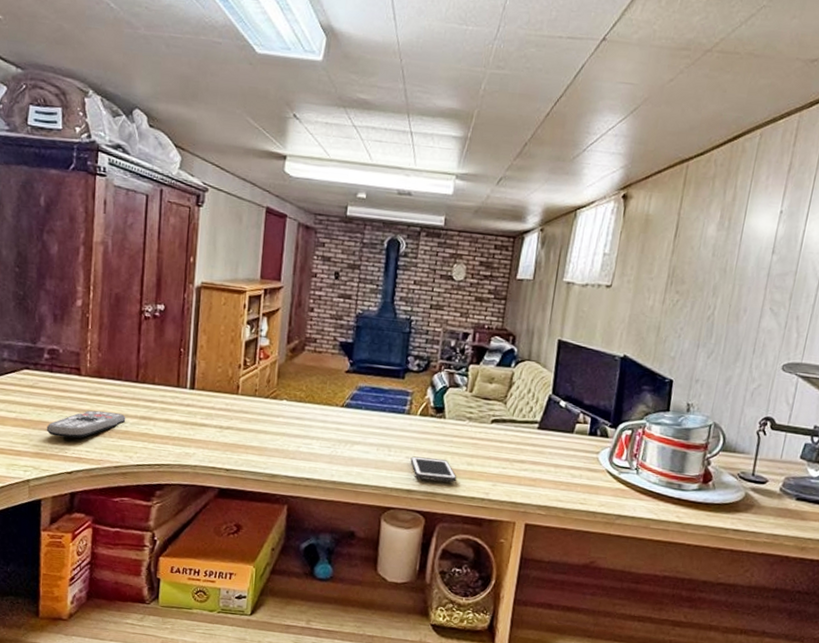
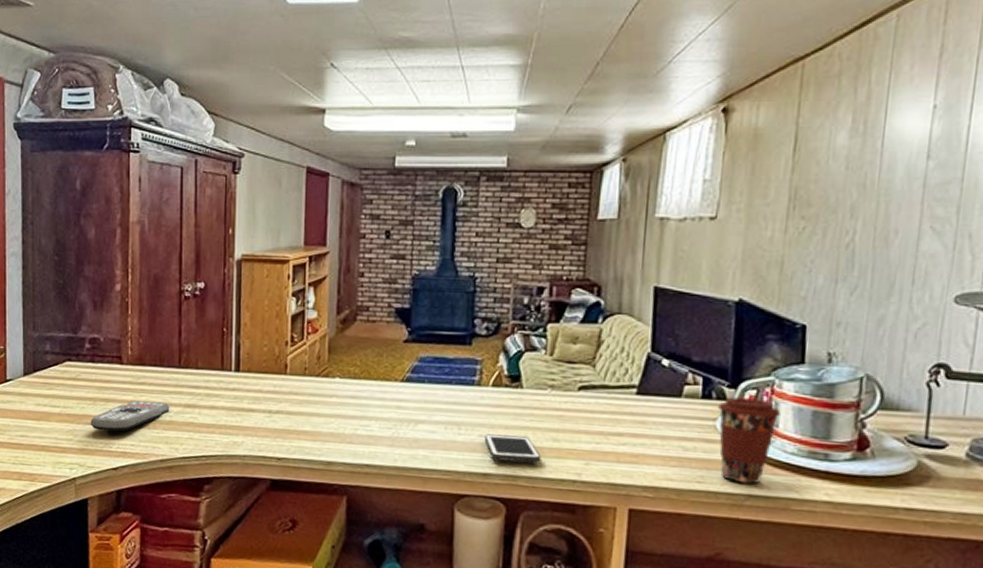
coffee cup: none [599,435,648,507] -> present [716,397,780,484]

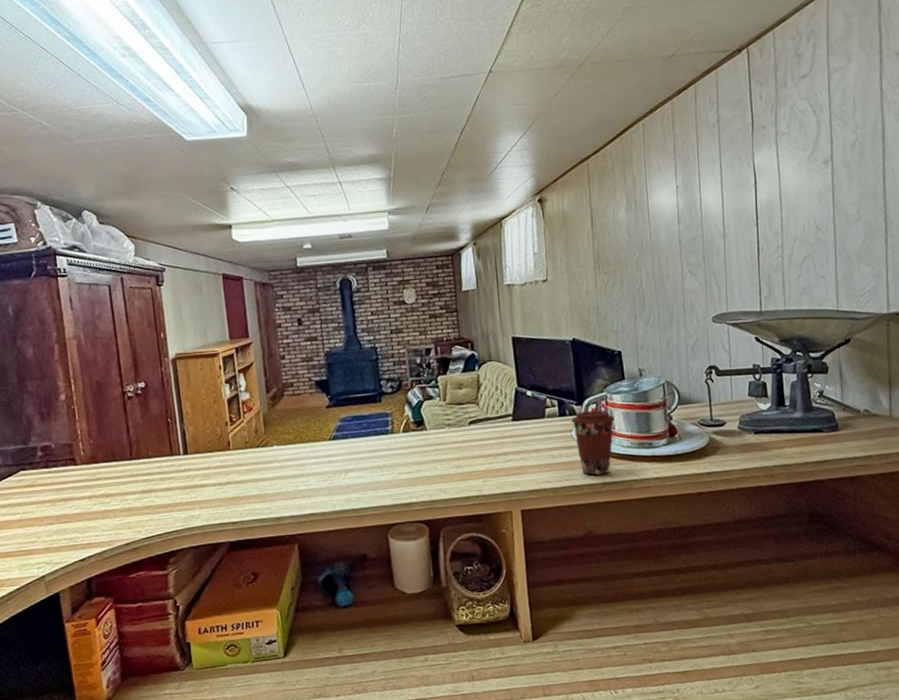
remote control: present [90,400,170,432] -> none [52,492,128,528]
cell phone: present [484,434,541,463] -> none [403,468,450,491]

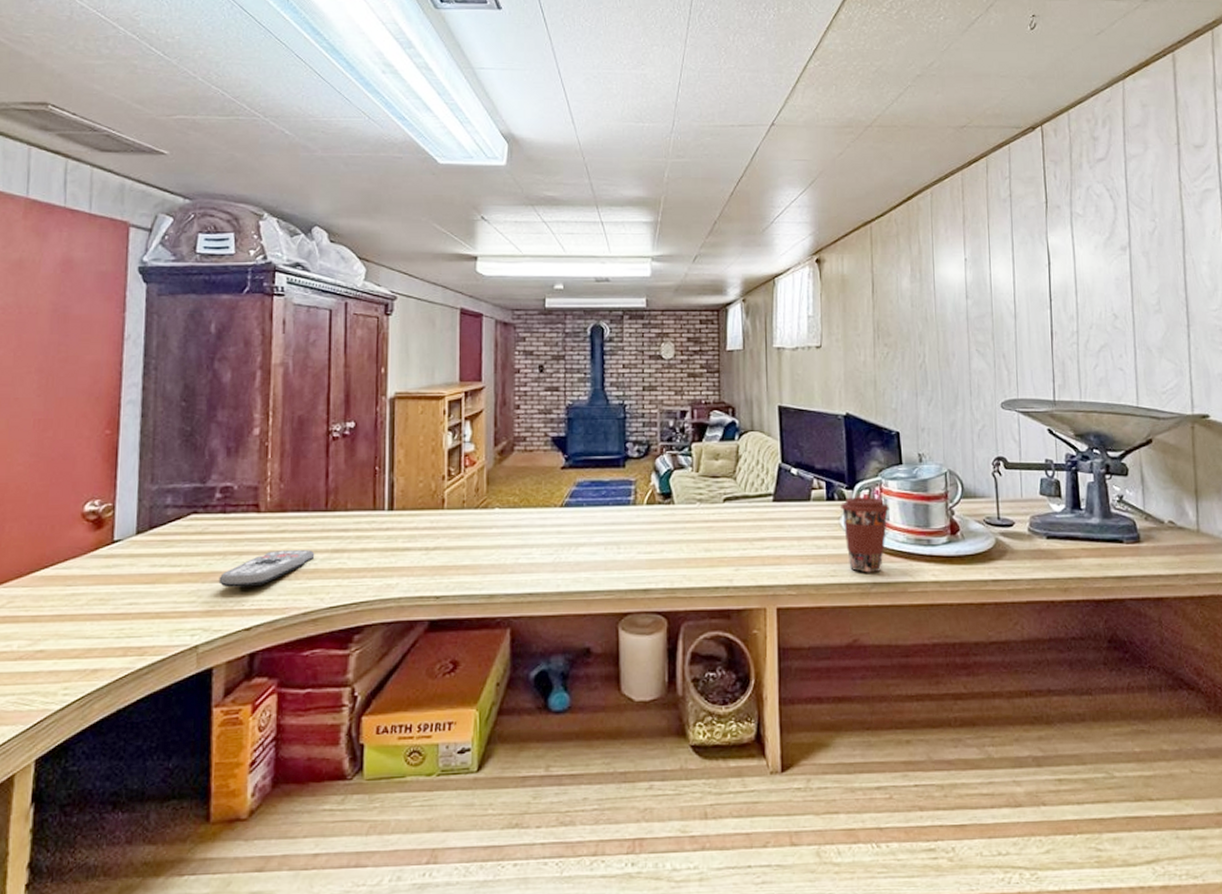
remote control: none [52,492,128,528] -> present [218,550,315,588]

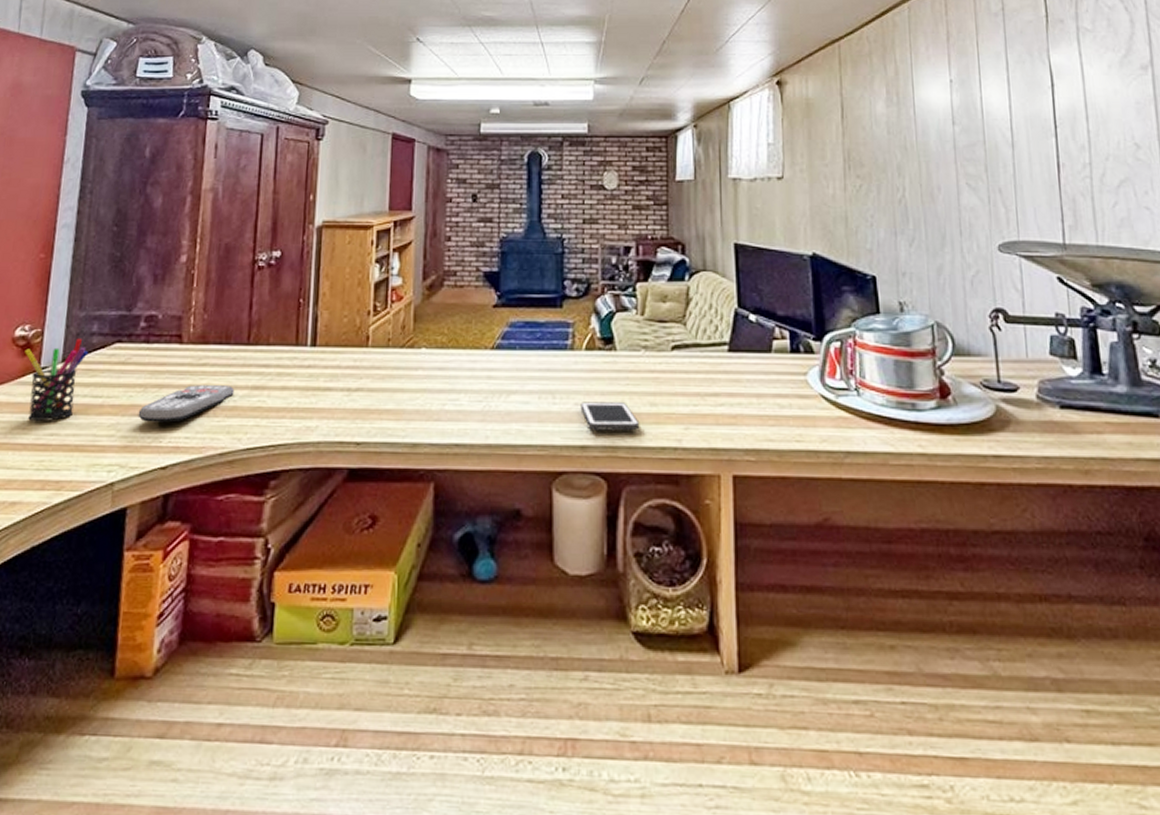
pen holder: none [96,512,164,592] -> present [25,339,89,421]
cell phone: none [643,550,696,575] -> present [580,402,640,431]
coffee cup: present [839,497,889,573] -> none [806,350,865,440]

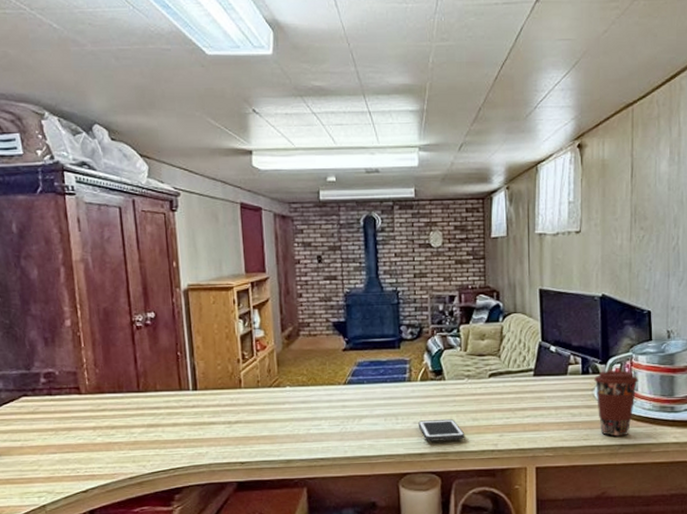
remote control: present [138,385,235,423] -> none [54,425,134,458]
coffee cup: none [806,350,865,440] -> present [593,370,638,437]

